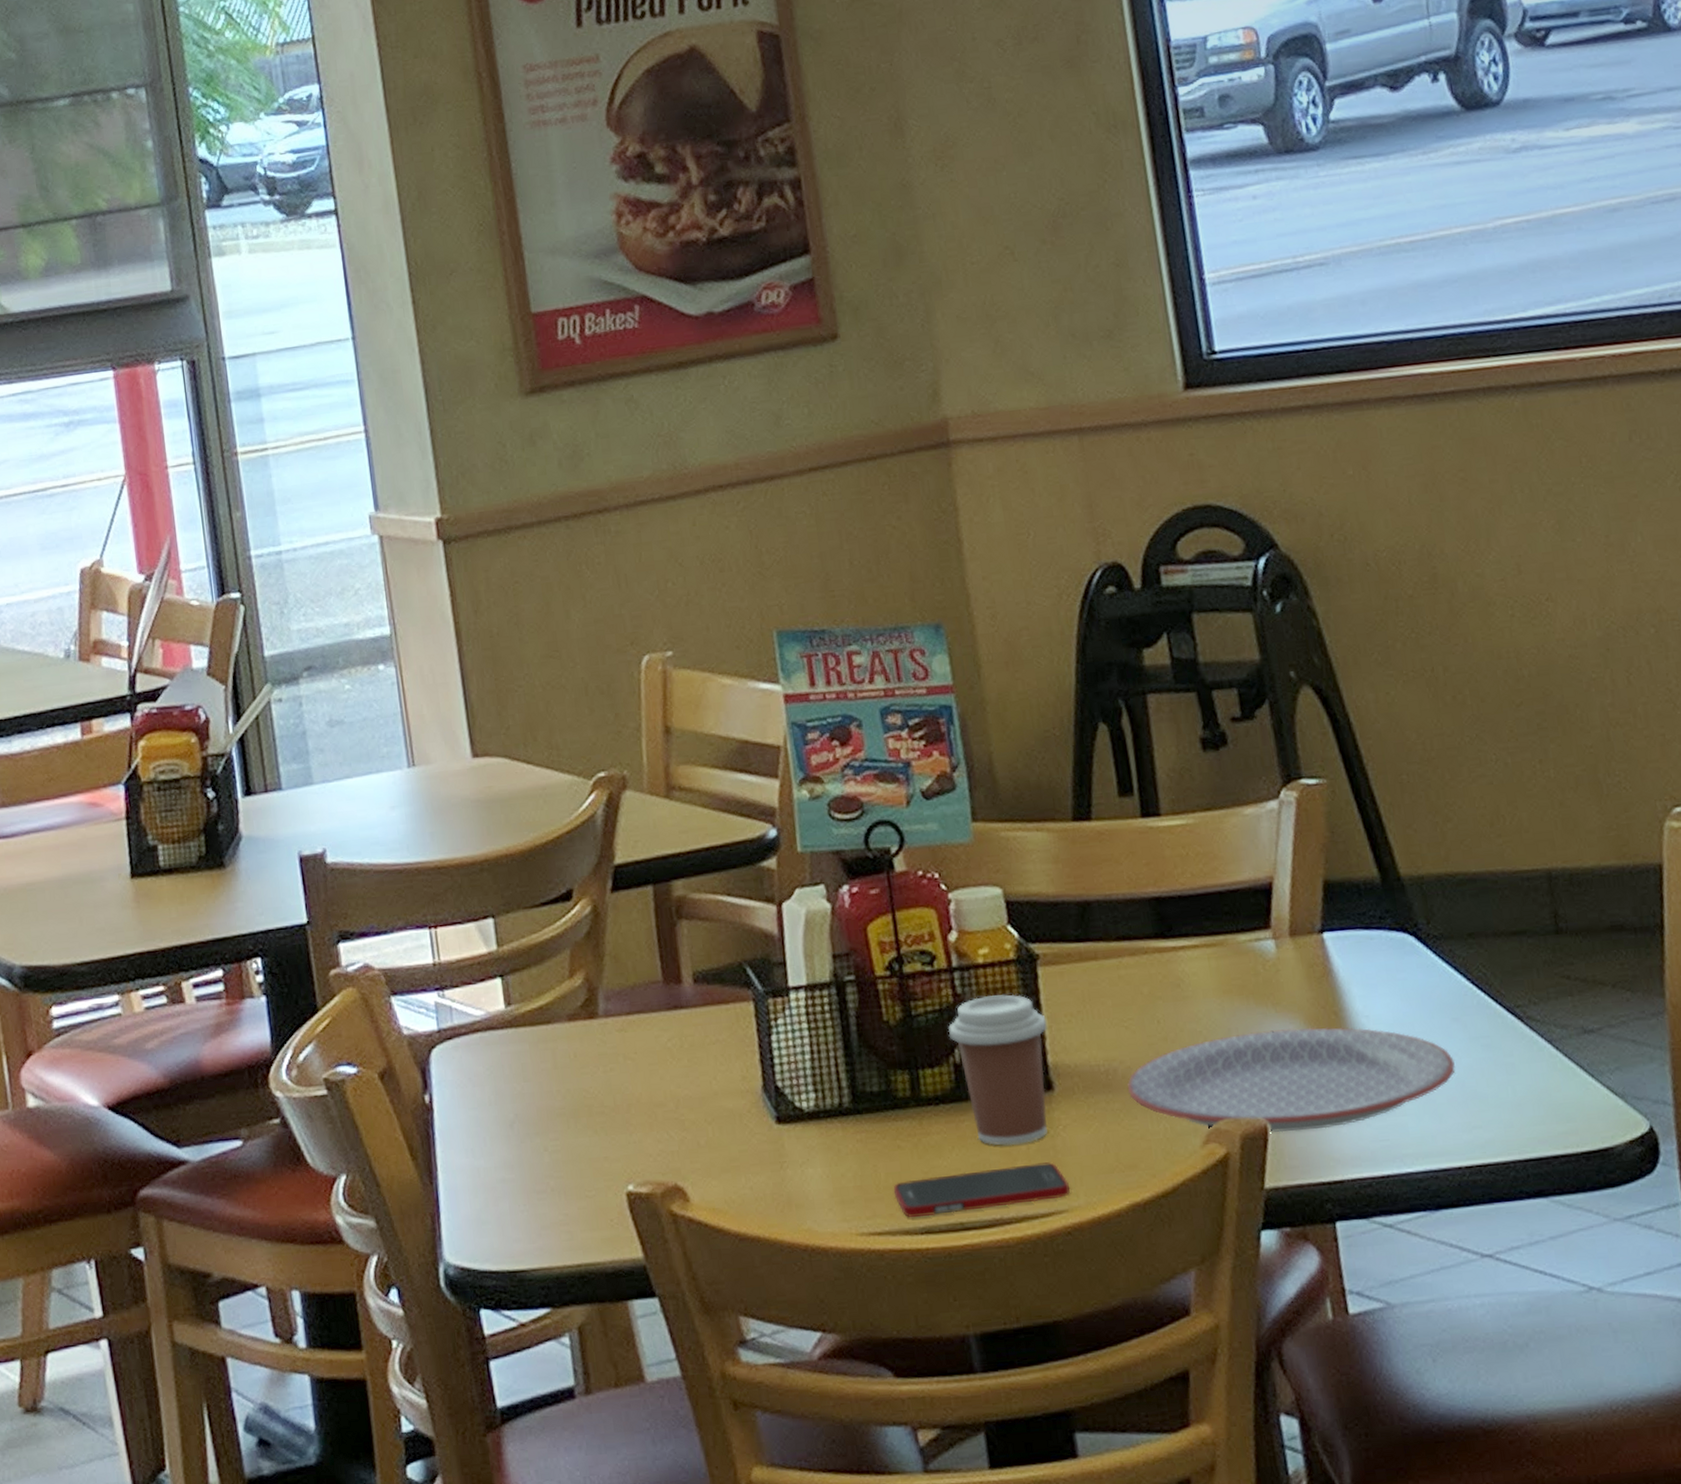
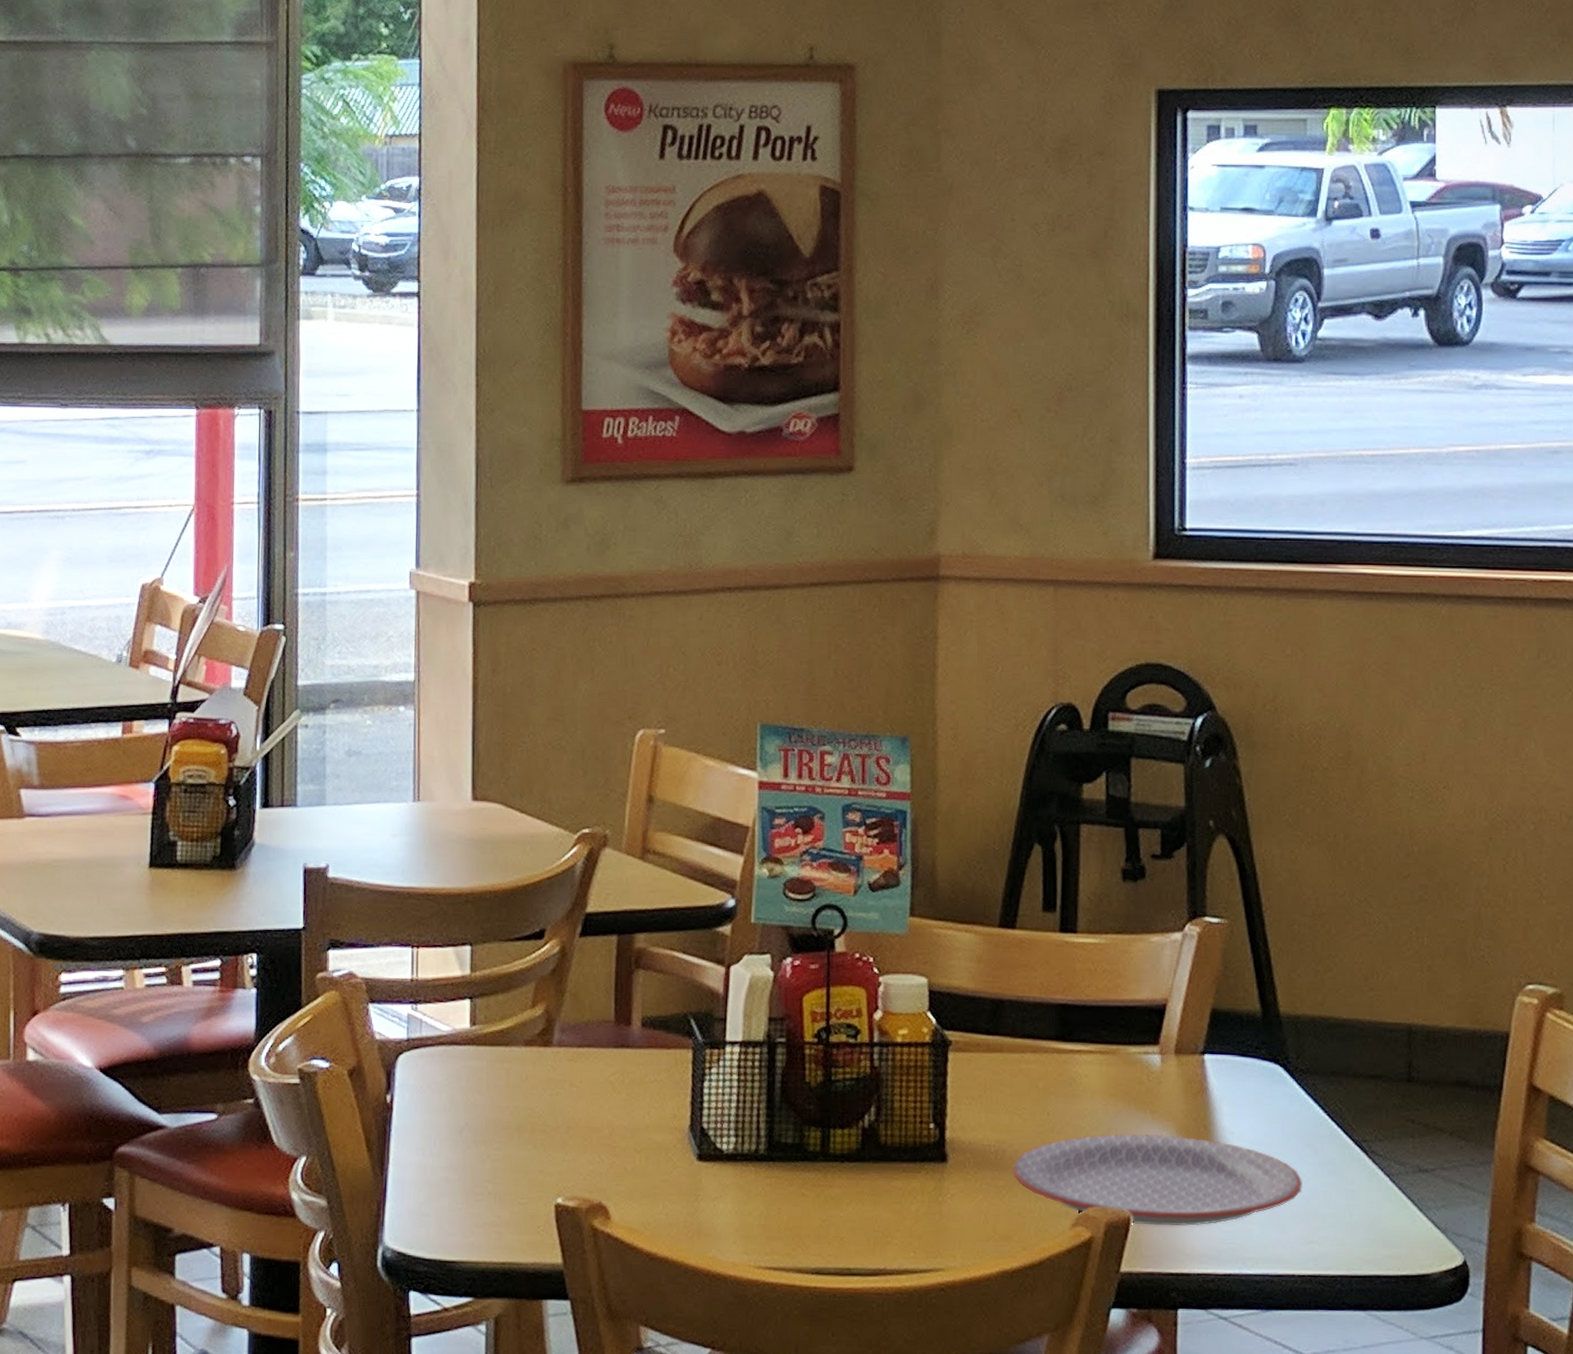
cell phone: present [893,1162,1070,1218] -> none [792,1224,948,1260]
coffee cup: present [948,994,1048,1145] -> none [861,1072,950,1206]

